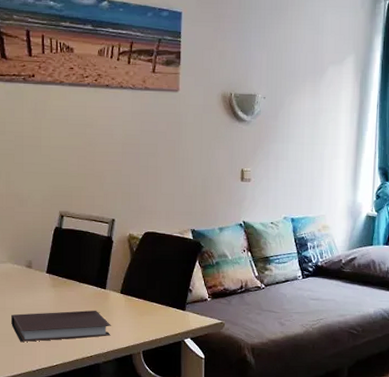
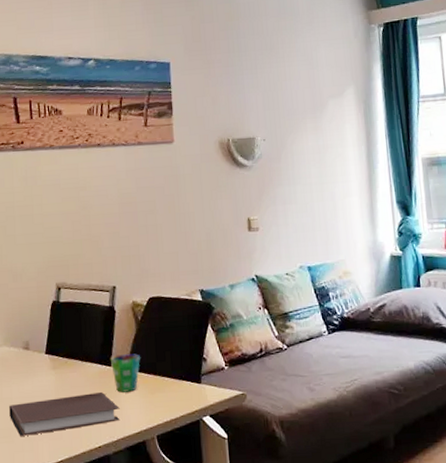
cup: none [105,280,133,313] -> present [110,354,140,393]

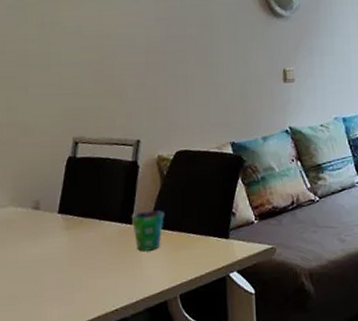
notebook: present [9,391,120,436] -> none [14,251,140,303]

